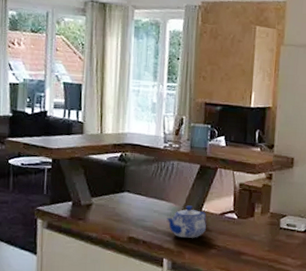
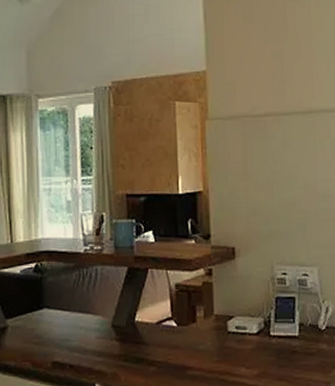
teapot: present [166,205,207,238] -> none [95,316,143,356]

